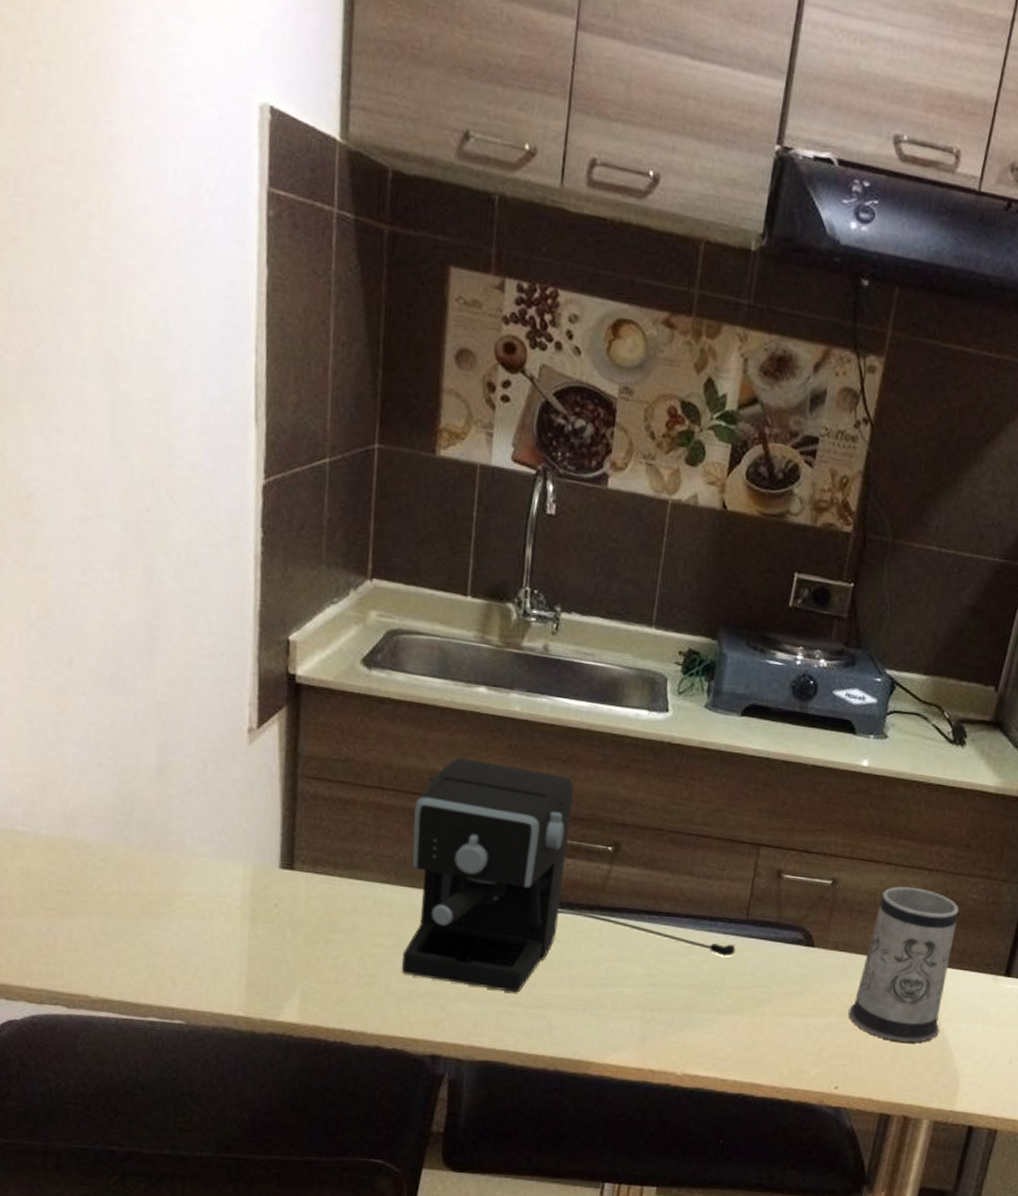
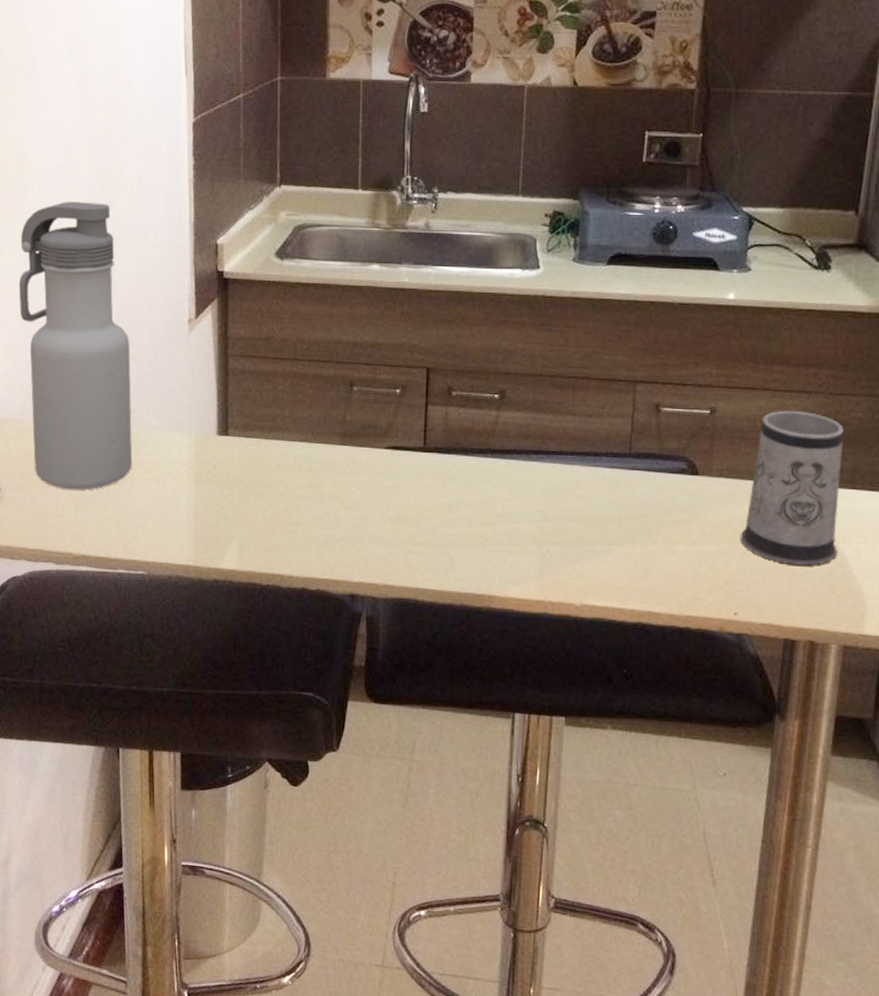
water bottle: none [20,562,172,922] -> present [18,201,133,490]
coffee maker: present [401,757,736,993] -> none [320,327,622,534]

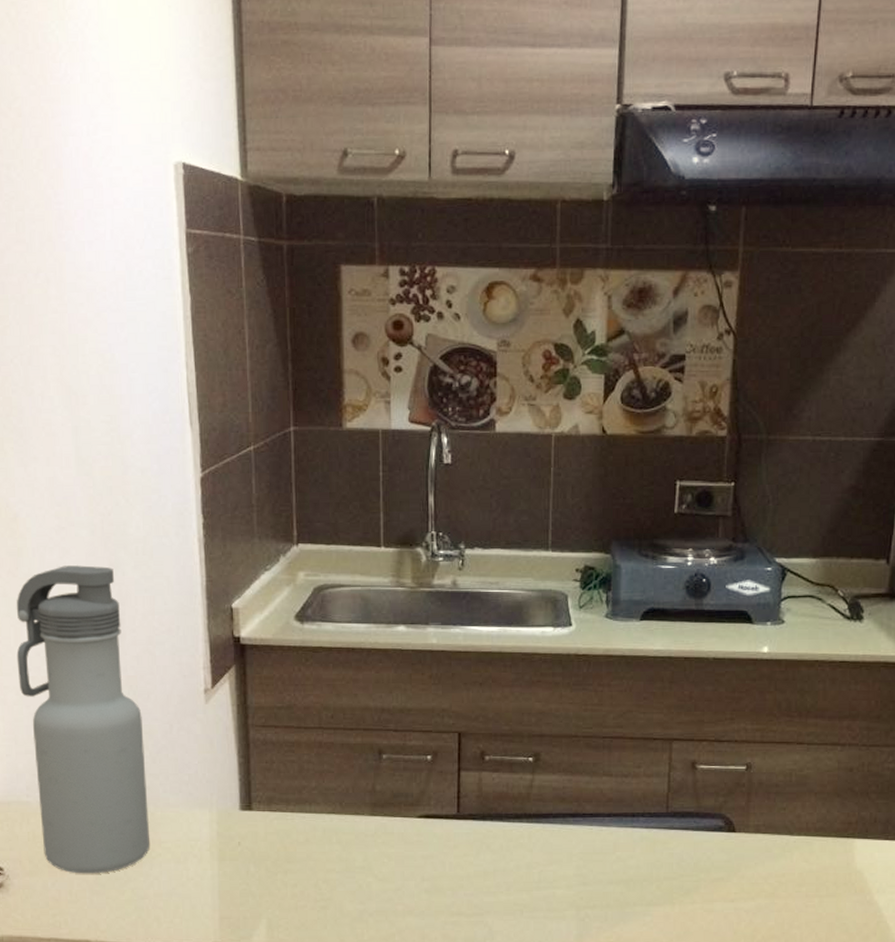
mug: present [740,410,844,566] -> none [777,763,878,918]

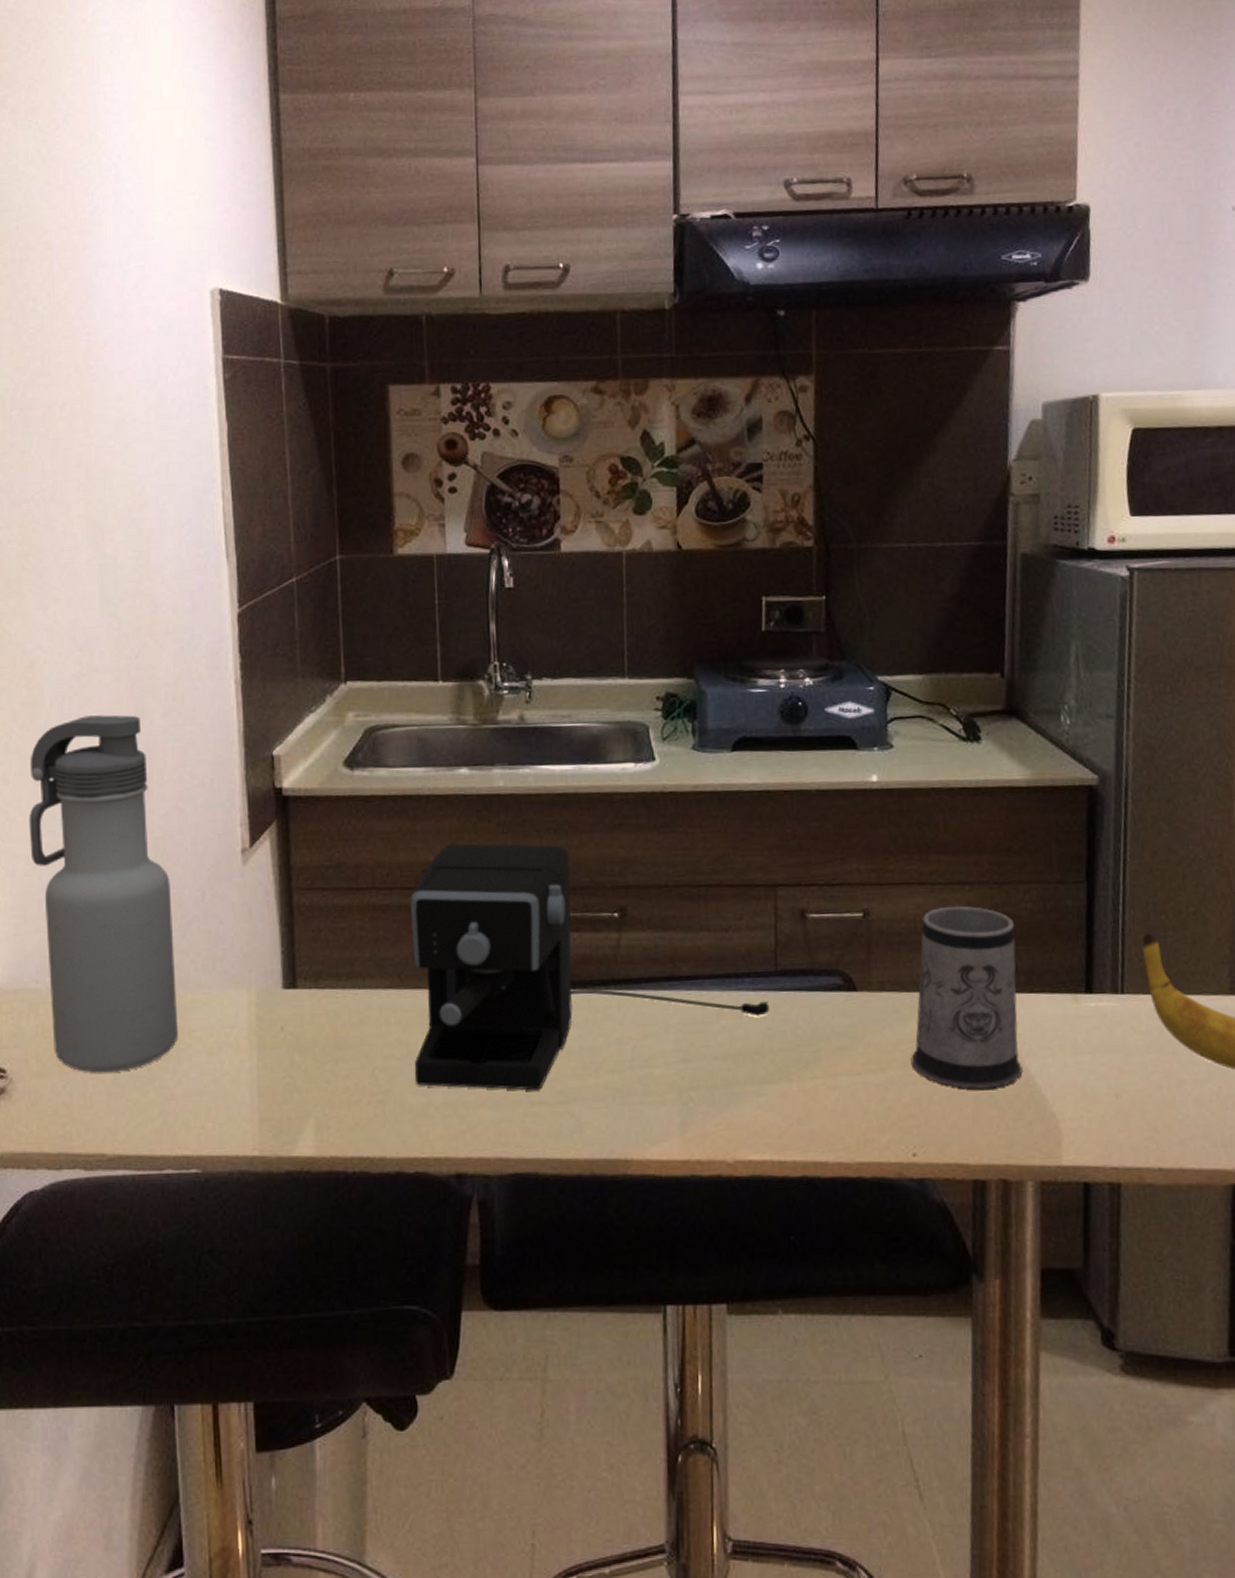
coffee maker: none [352,692,660,903] -> present [411,843,770,1091]
mug: none [777,763,878,918] -> present [911,905,1022,1089]

